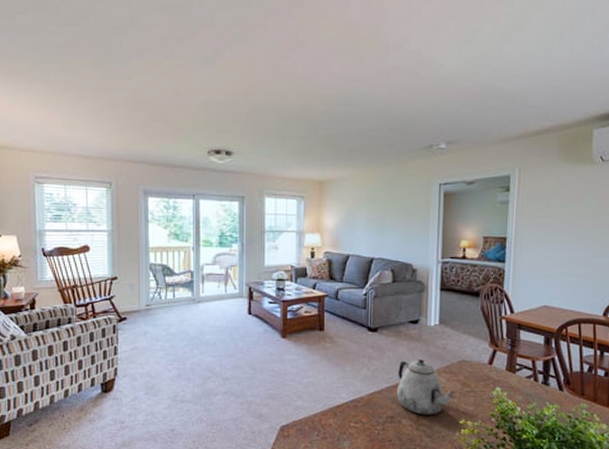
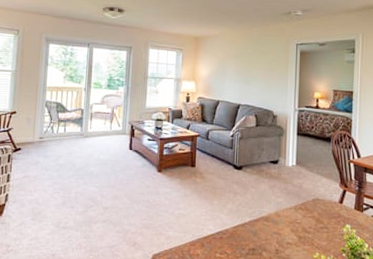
teapot: present [396,359,456,415] -> none [258,196,311,249]

